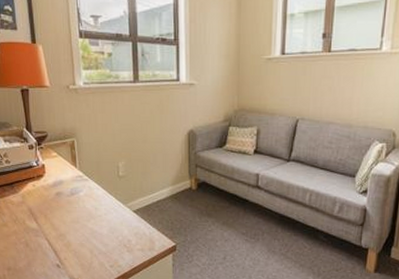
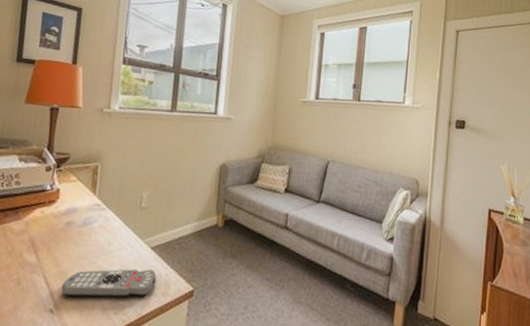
remote control: none [62,229,141,255] -> present [60,269,157,298]

